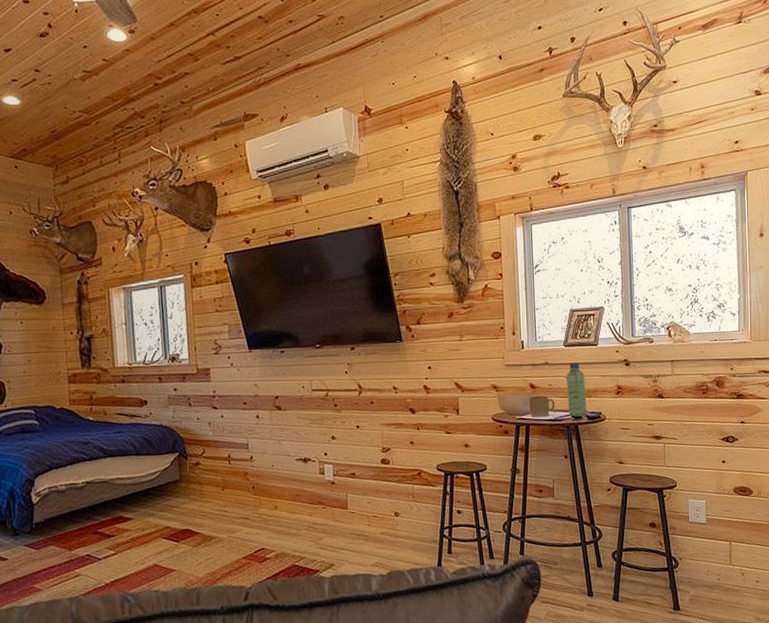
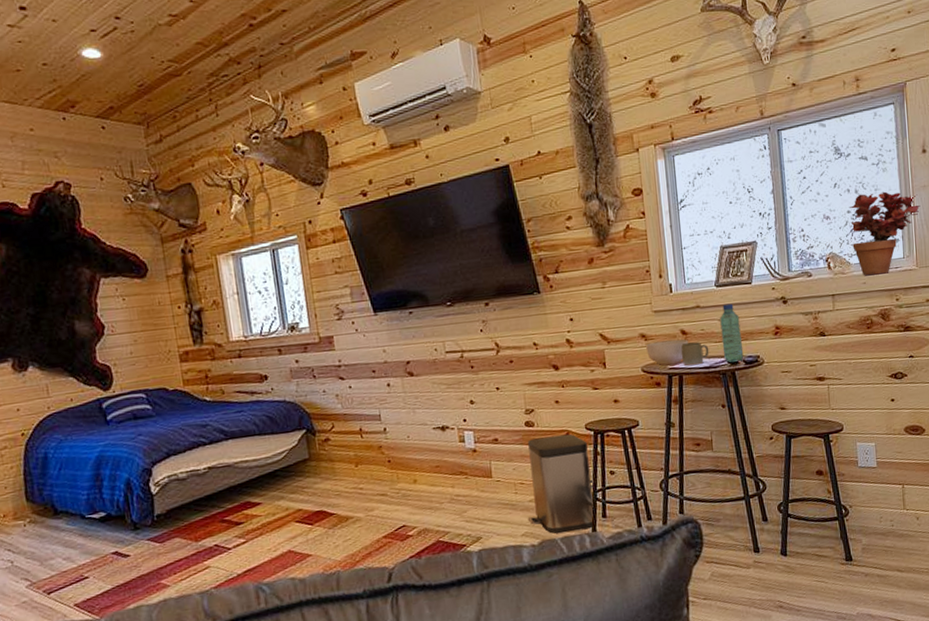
pedal bin: none [378,473,441,566] -> present [527,434,595,535]
potted plant: none [690,269,755,345] -> present [849,191,920,276]

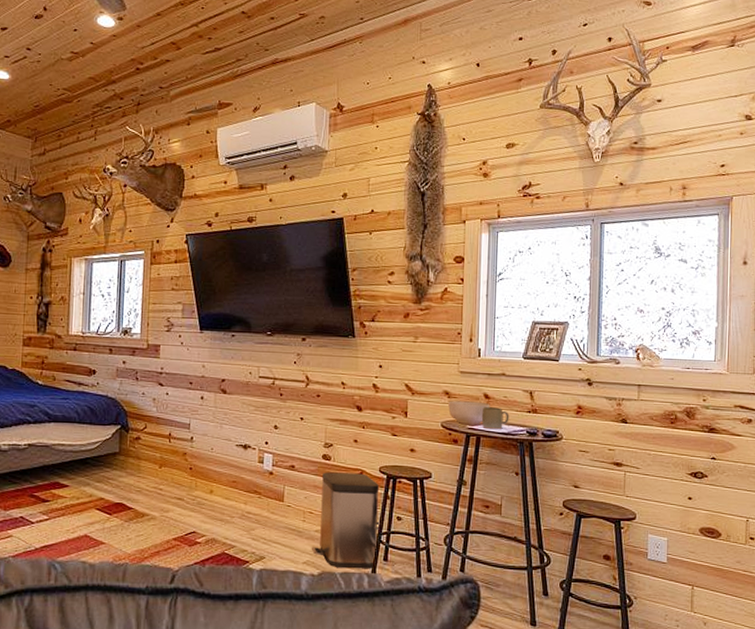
water bottle: present [720,303,744,363] -> none [523,376,544,434]
potted plant: present [849,191,920,276] -> none [663,294,736,373]

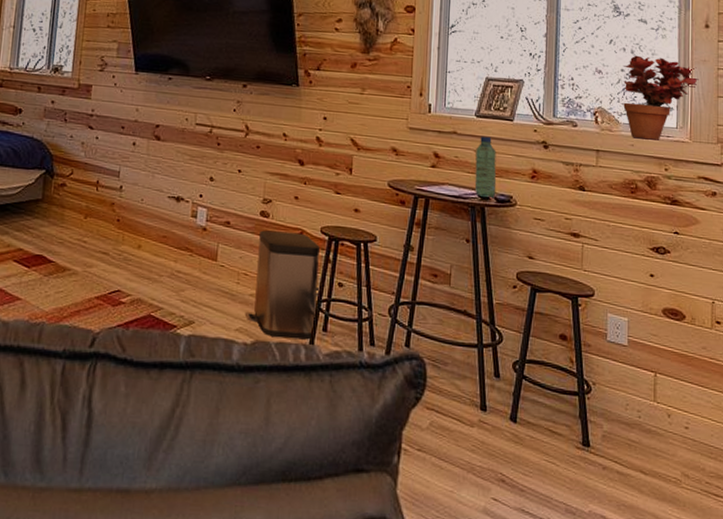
bowl: present [447,401,490,425] -> none [395,158,440,186]
mug: present [481,407,509,430] -> none [430,167,461,193]
water bottle: none [523,376,544,434] -> present [474,136,497,198]
potted plant: none [663,294,736,373] -> present [623,55,698,141]

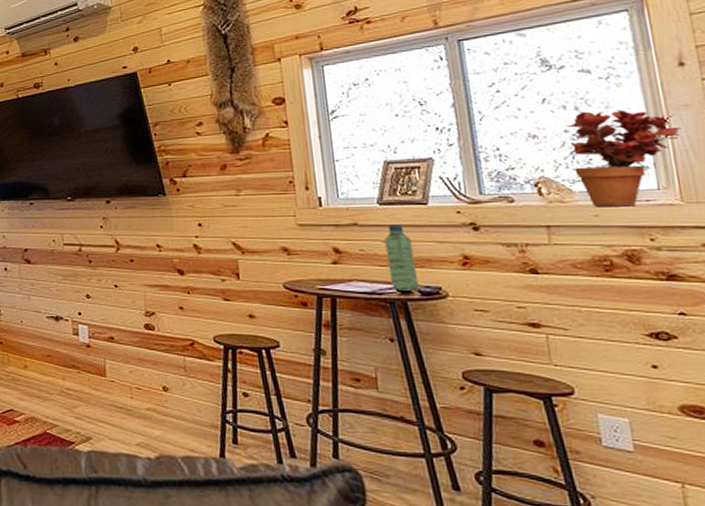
pedal bin: present [244,230,320,340] -> none [143,343,224,453]

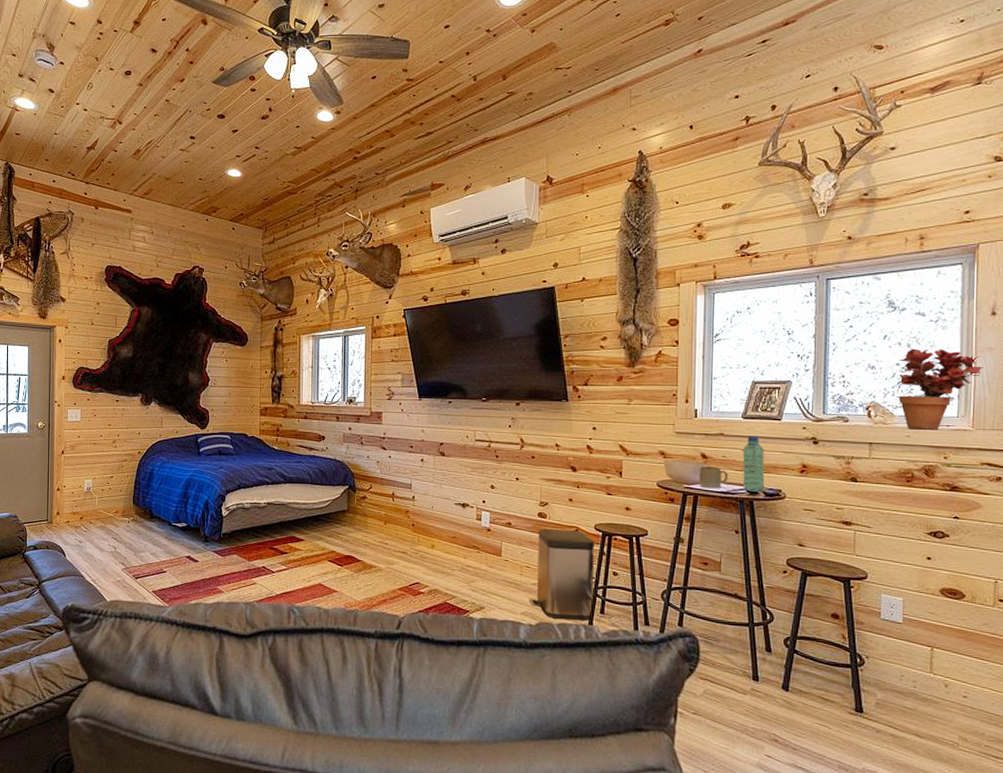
pedal bin: none [143,343,224,453] -> present [528,529,594,621]
bowl: none [287,257,344,285] -> present [663,461,708,485]
mug: none [333,263,371,289] -> present [698,466,728,489]

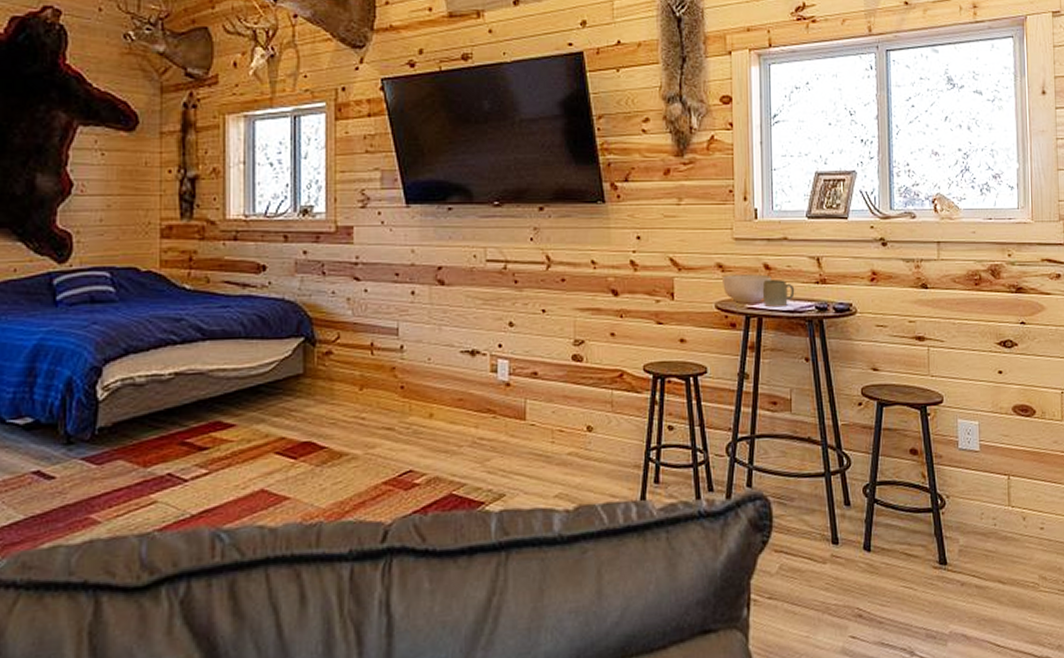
pedal bin: present [528,529,594,621] -> none [563,375,645,499]
water bottle: present [742,436,765,493] -> none [809,239,834,309]
potted plant: present [898,348,982,430] -> none [960,131,1037,224]

